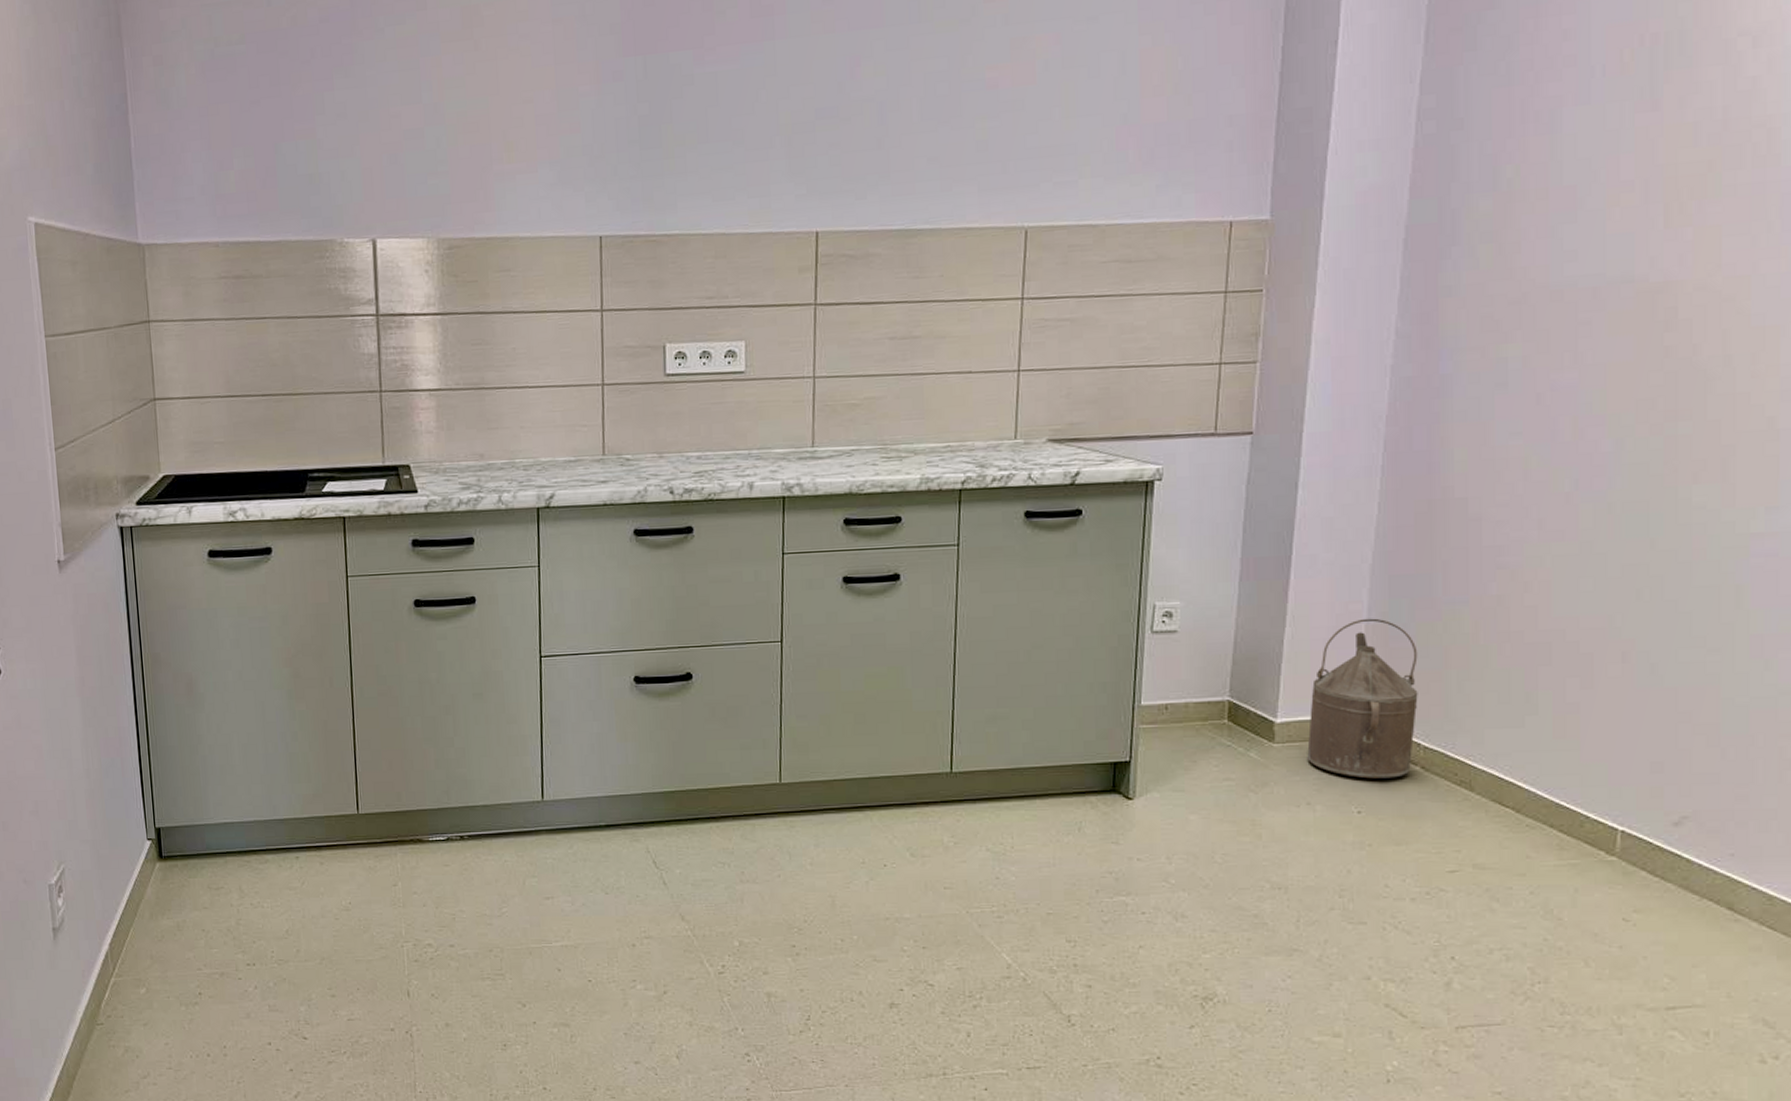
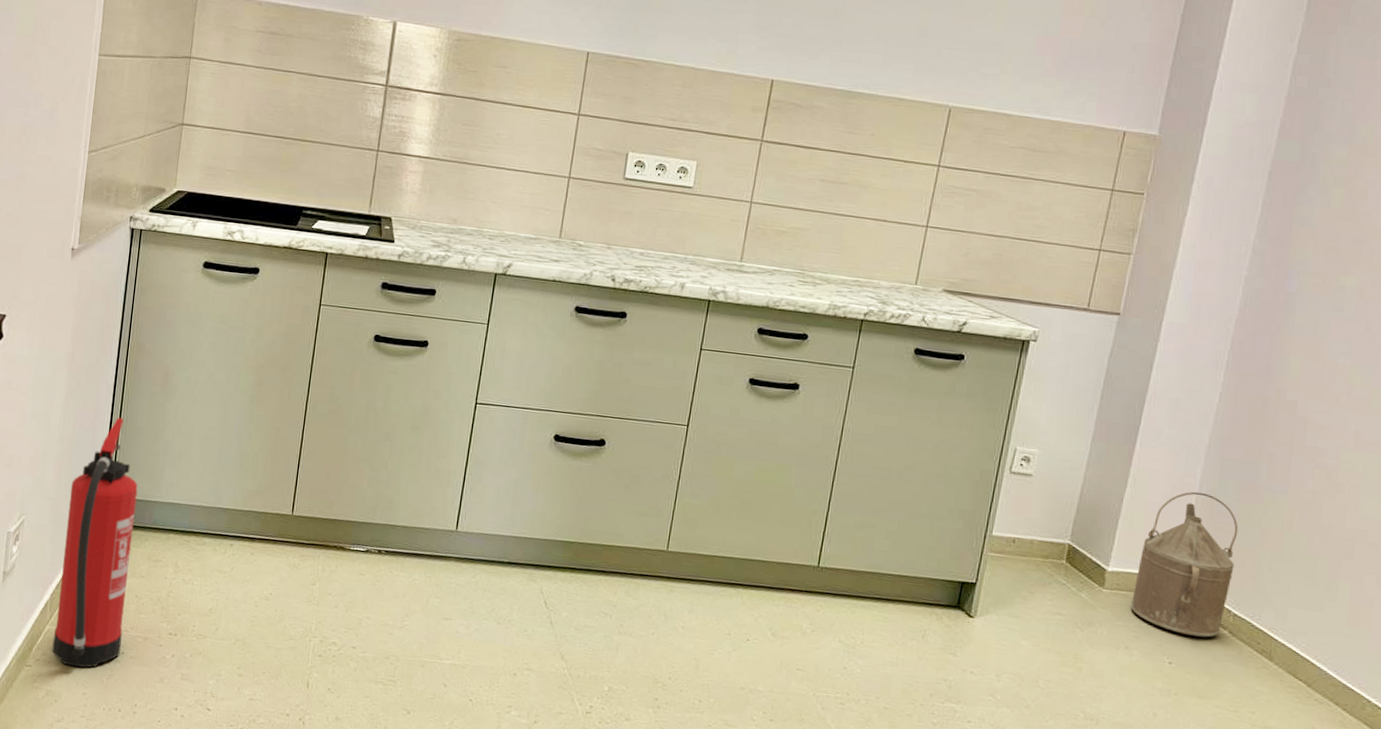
fire extinguisher: none [108,740,197,1017] -> present [52,418,138,668]

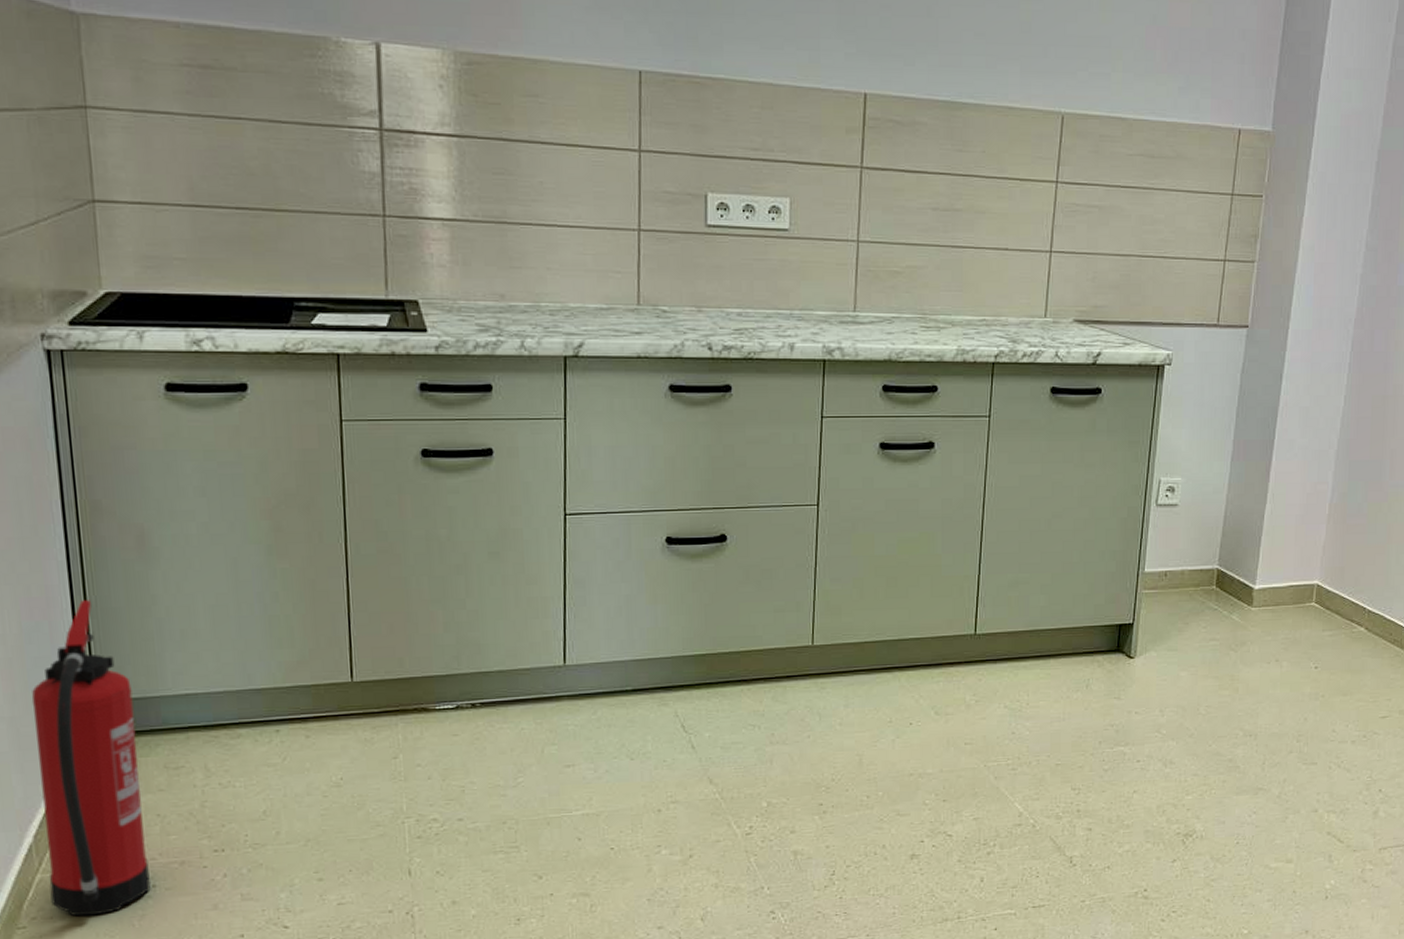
watering can: present [1131,491,1239,638] -> none [1278,498,1368,638]

